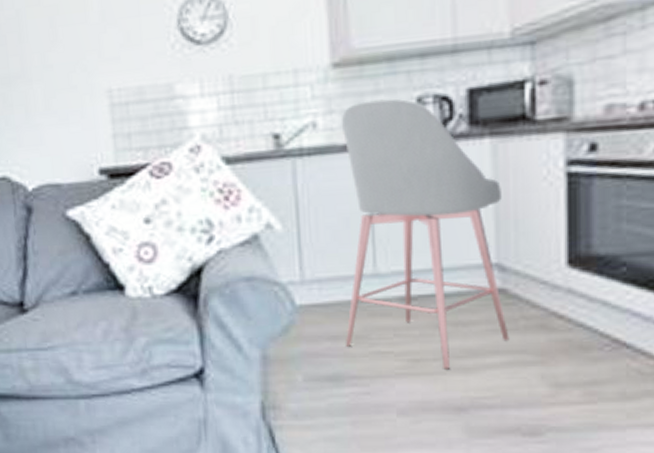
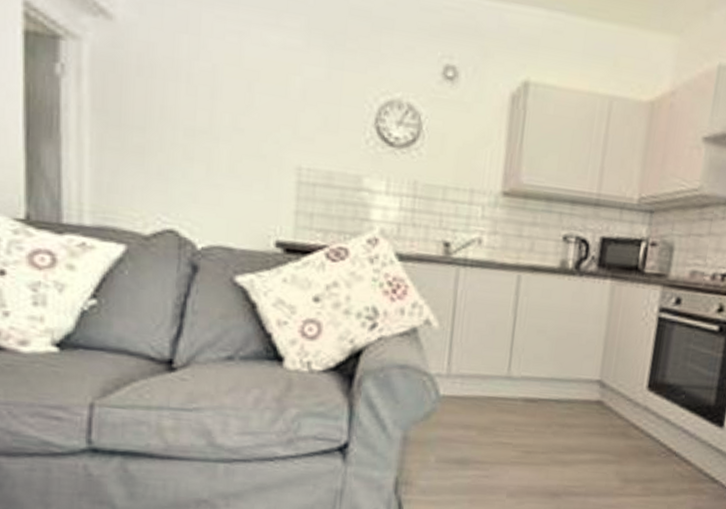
bar stool: present [342,99,509,369] -> none [476,230,613,462]

